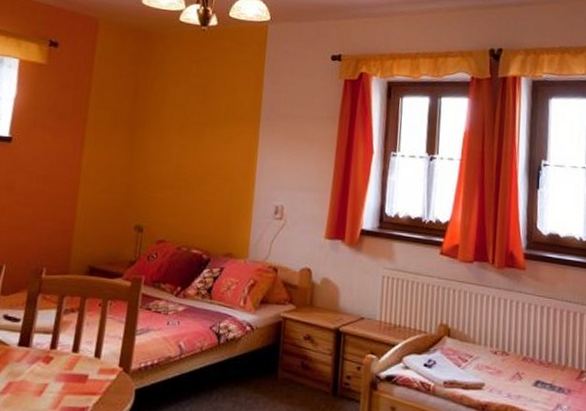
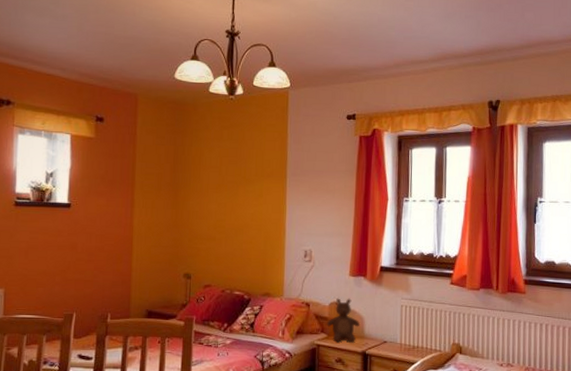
teddy bear: none [295,263,334,316] -> present [326,298,360,342]

